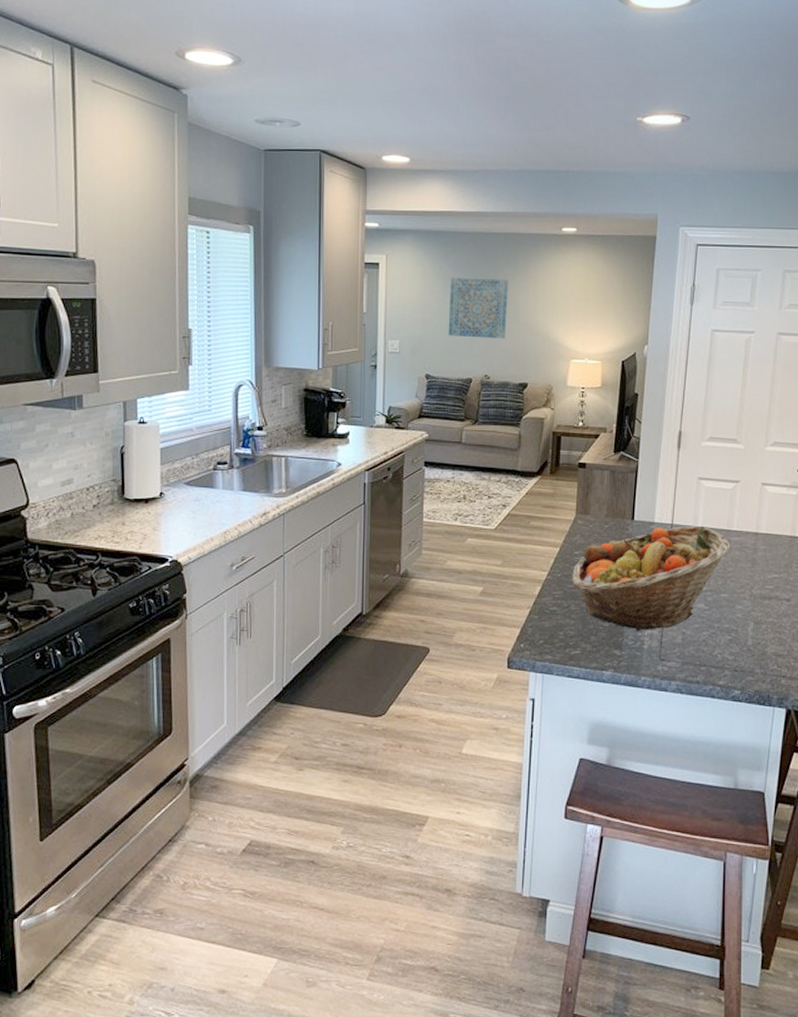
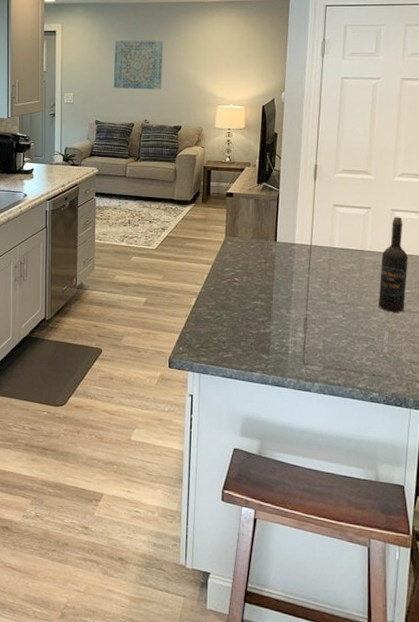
fruit basket: present [572,525,732,630] -> none [223,246,366,338]
wine bottle: none [744,492,777,600] -> present [378,217,408,312]

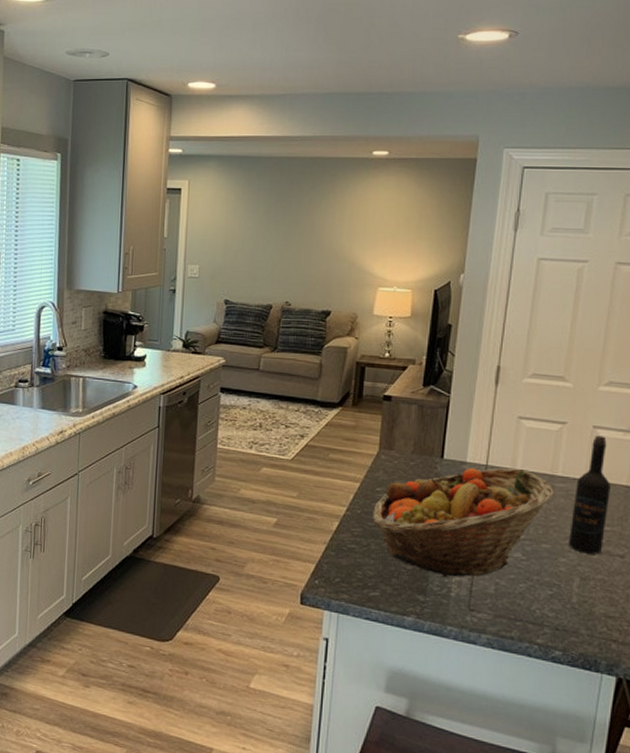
wall art: present [113,40,163,90] -> none [249,203,314,265]
fruit basket: none [223,246,366,338] -> present [373,468,555,577]

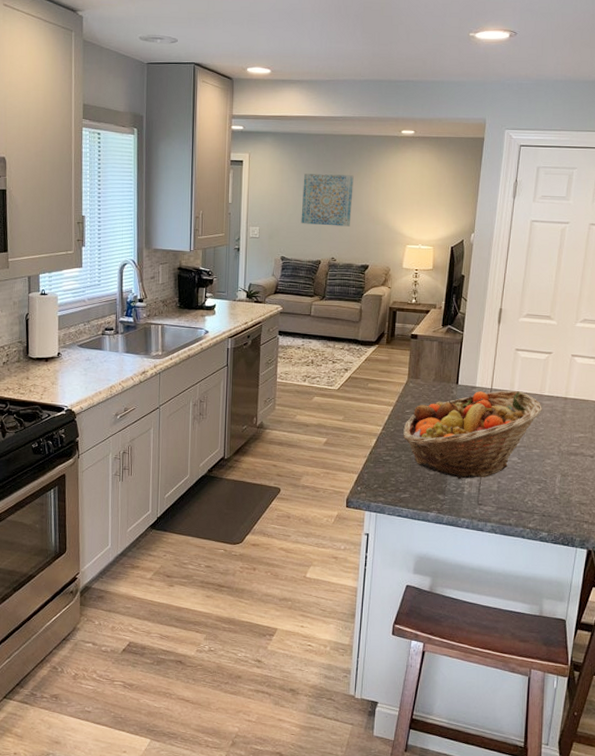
wall art: none [249,203,314,265] -> present [301,174,354,227]
wine bottle: present [569,435,610,554] -> none [553,362,584,456]

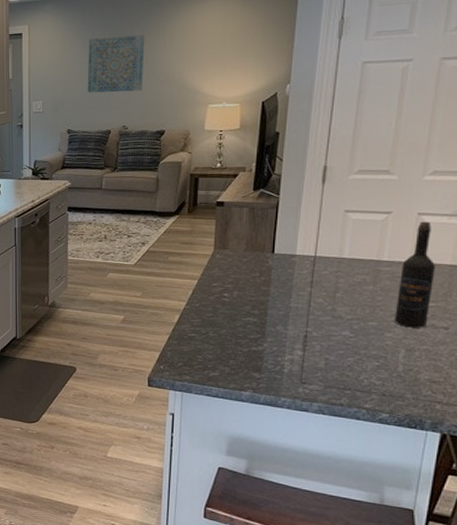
fruit basket: present [403,390,543,479] -> none [210,256,381,356]
wine bottle: none [553,362,584,456] -> present [395,221,435,328]

